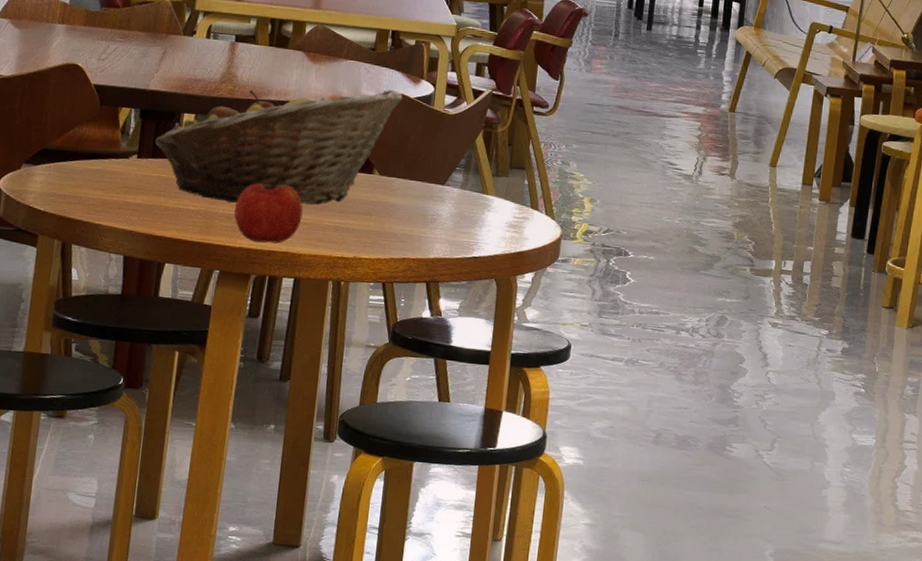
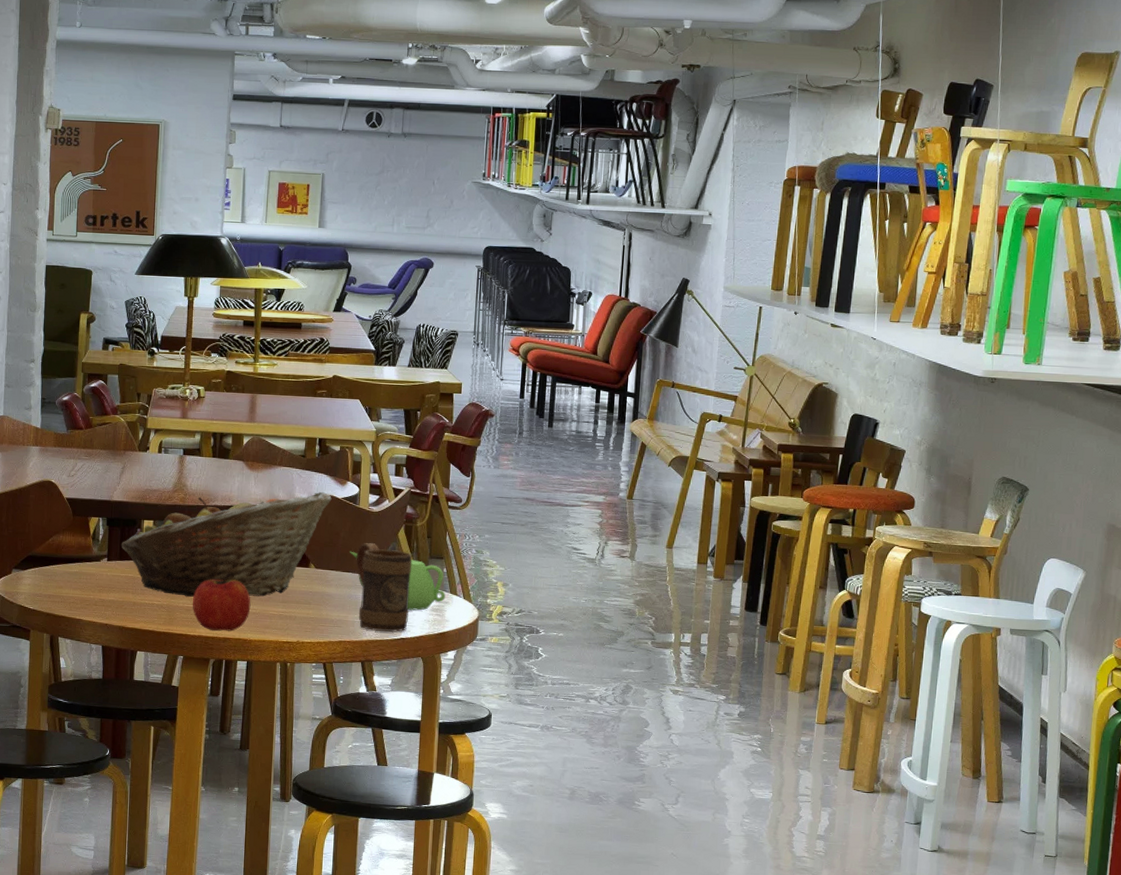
teapot: none [420,157,526,226] -> present [350,551,446,611]
mug: none [425,148,490,251] -> present [356,542,412,633]

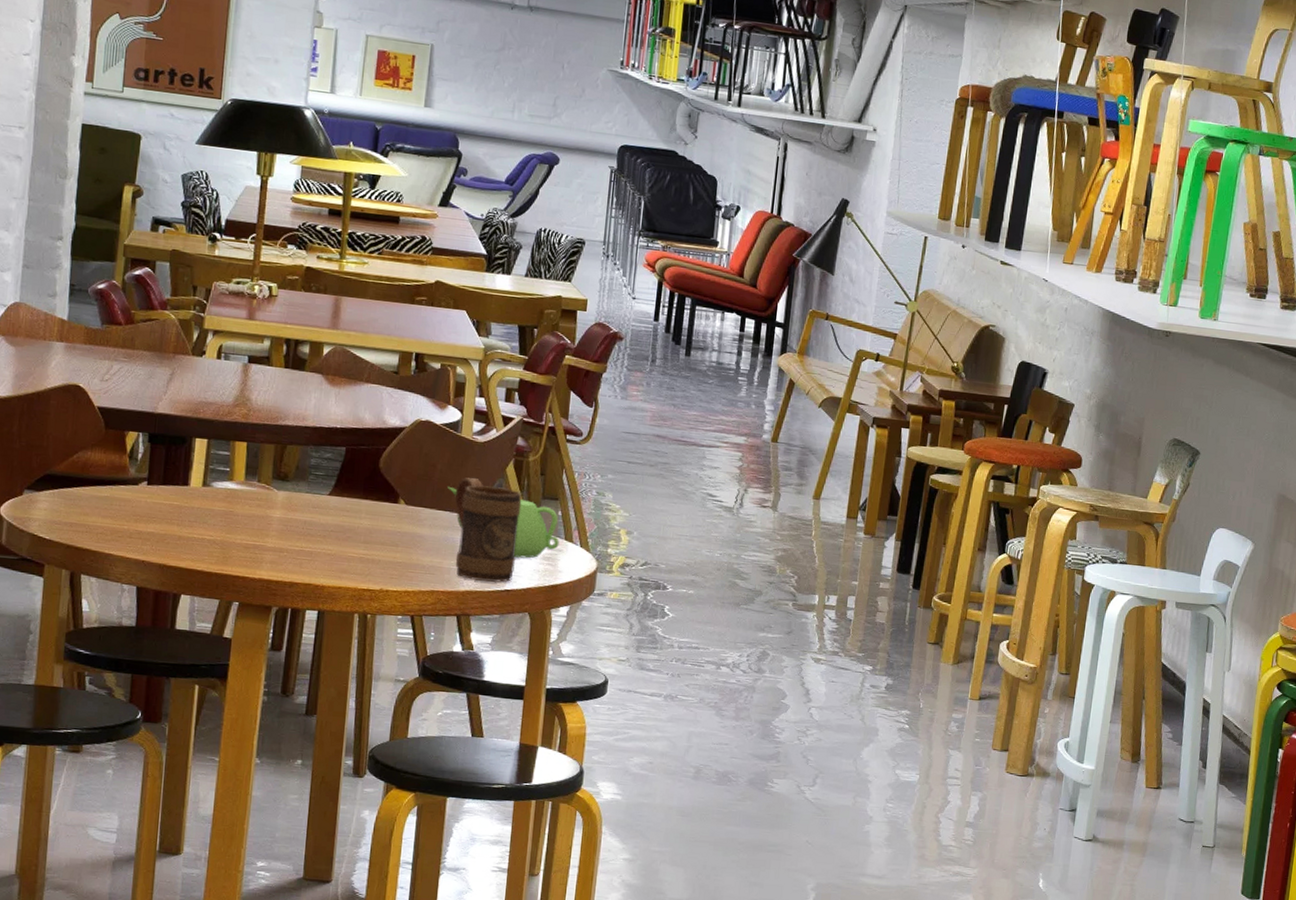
fruit basket: present [121,492,332,598] -> none [165,414,429,535]
apple: present [193,574,251,631] -> none [253,507,326,575]

